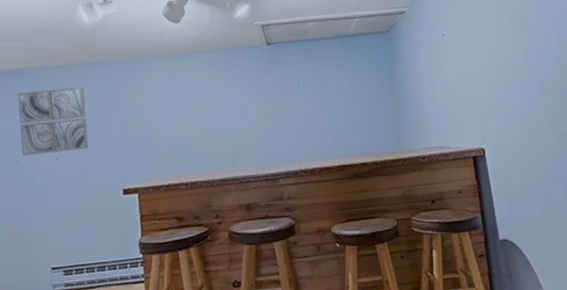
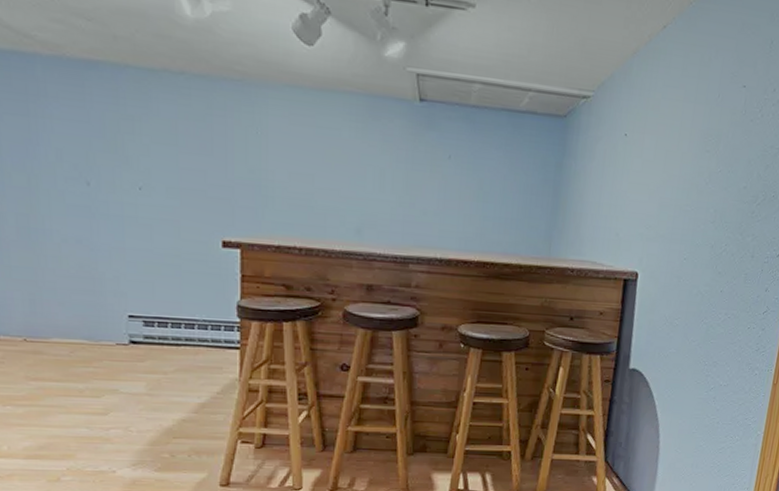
wall art: present [17,86,89,156] -> none [89,92,183,184]

